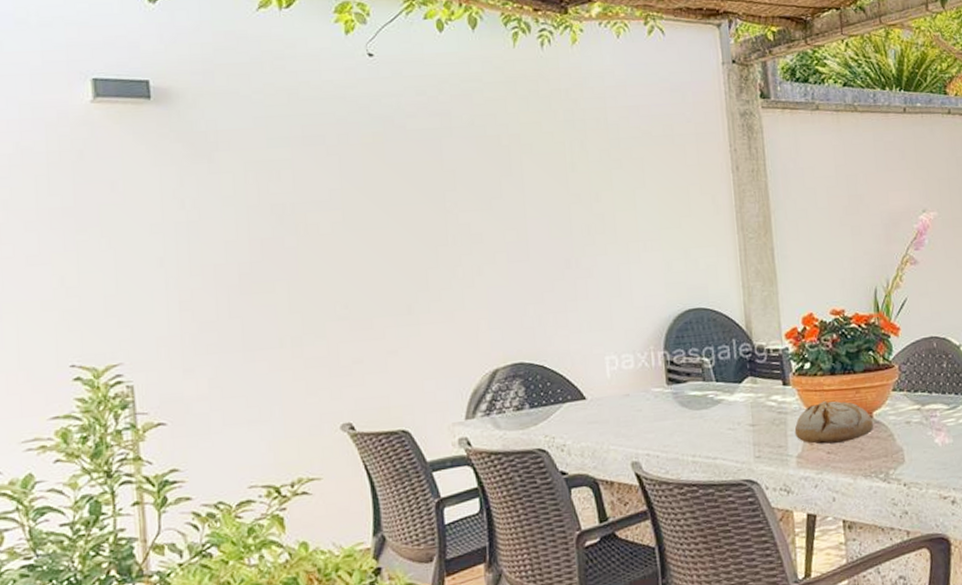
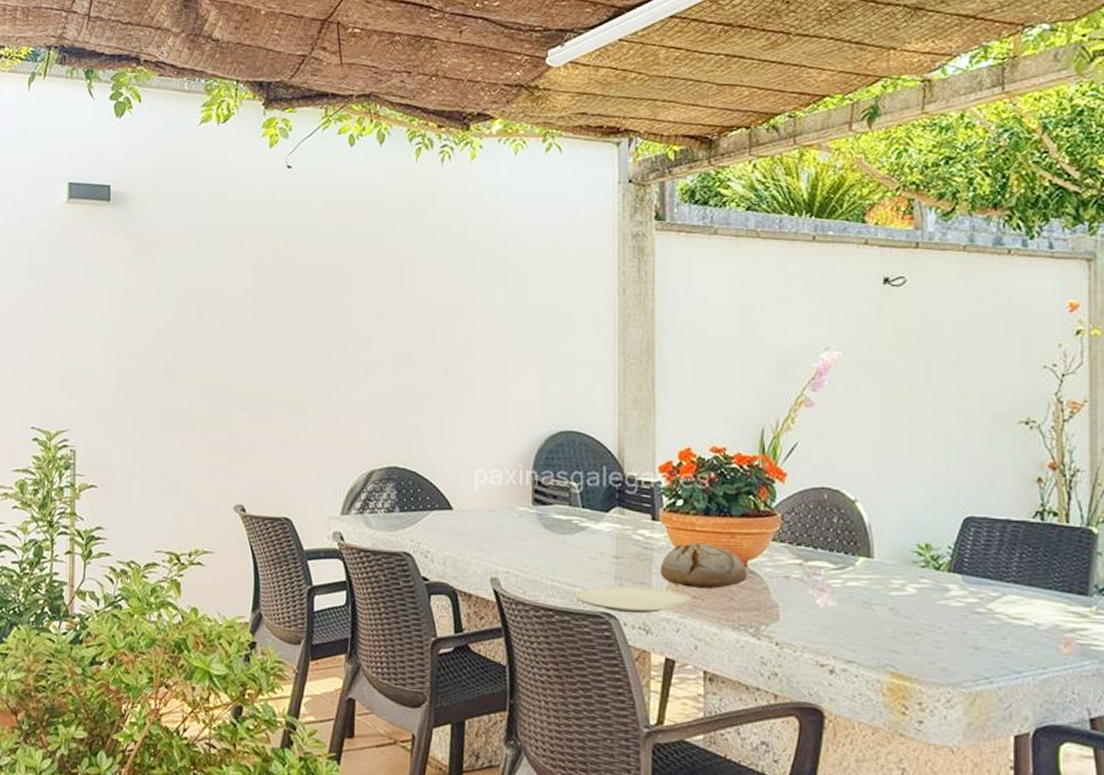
plate: none [716,449,826,477] -> present [575,586,691,614]

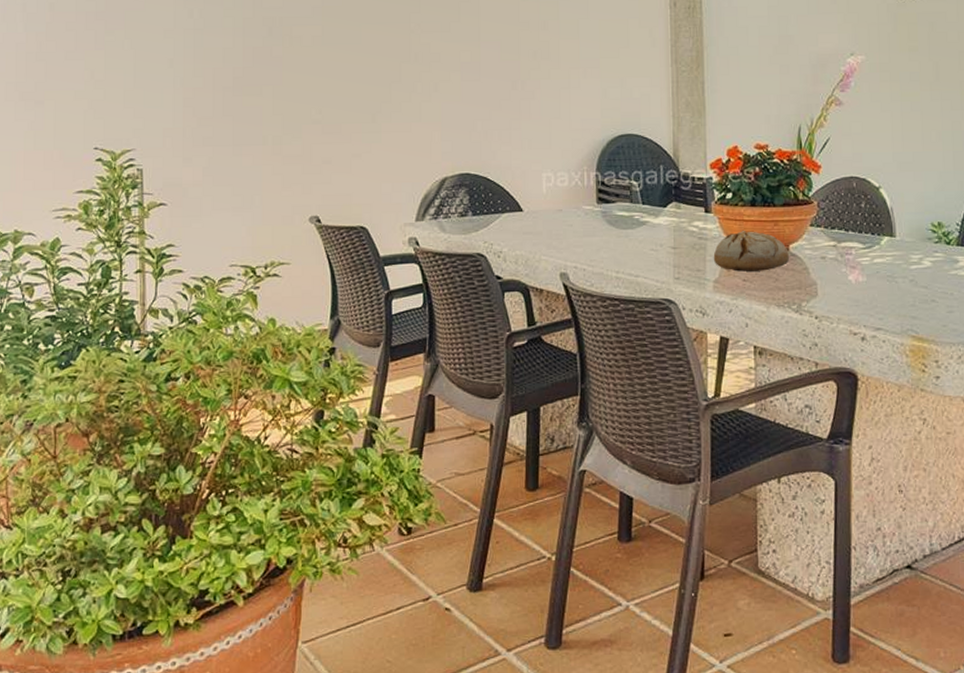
plate: present [575,586,691,614] -> none [638,273,742,298]

